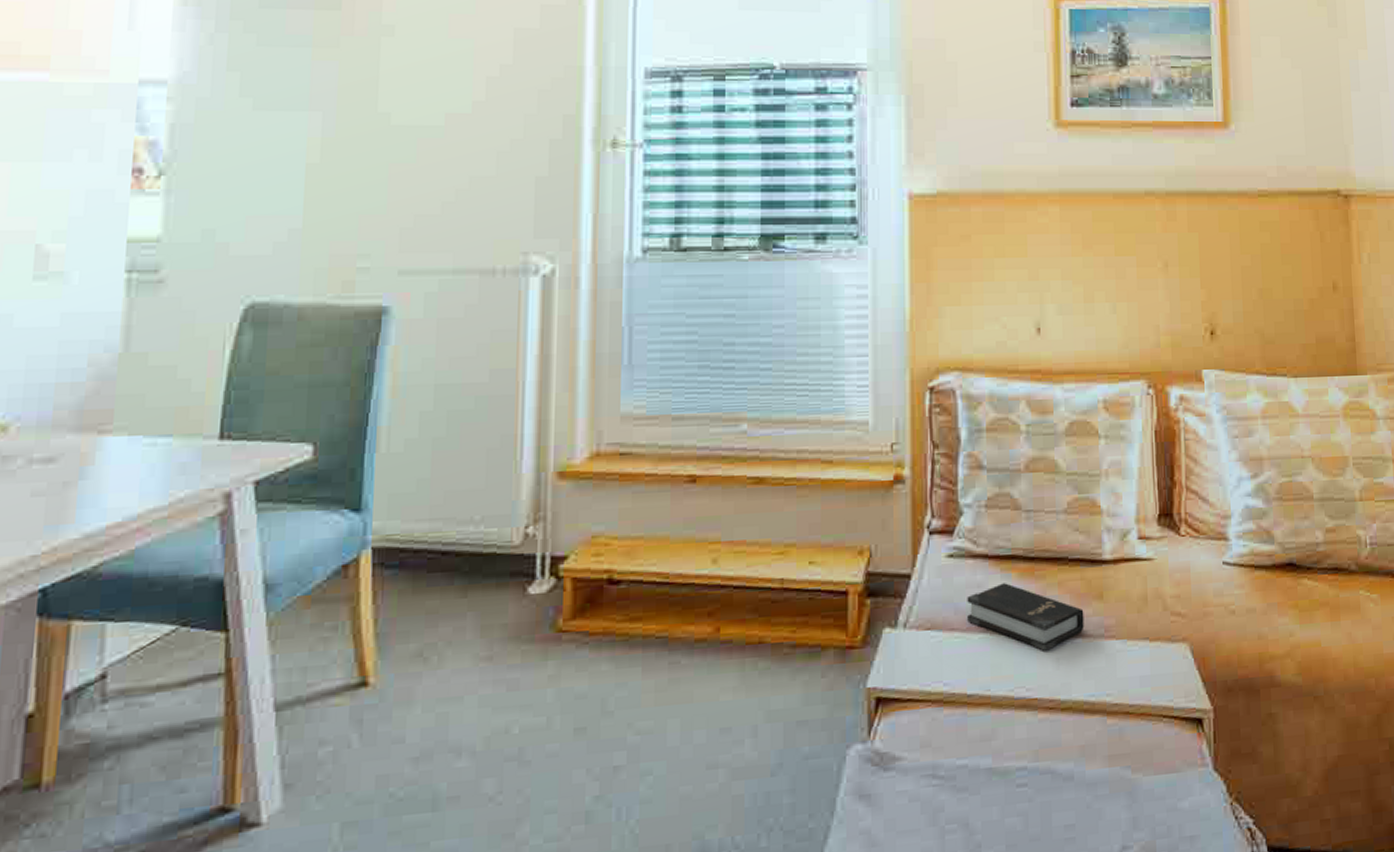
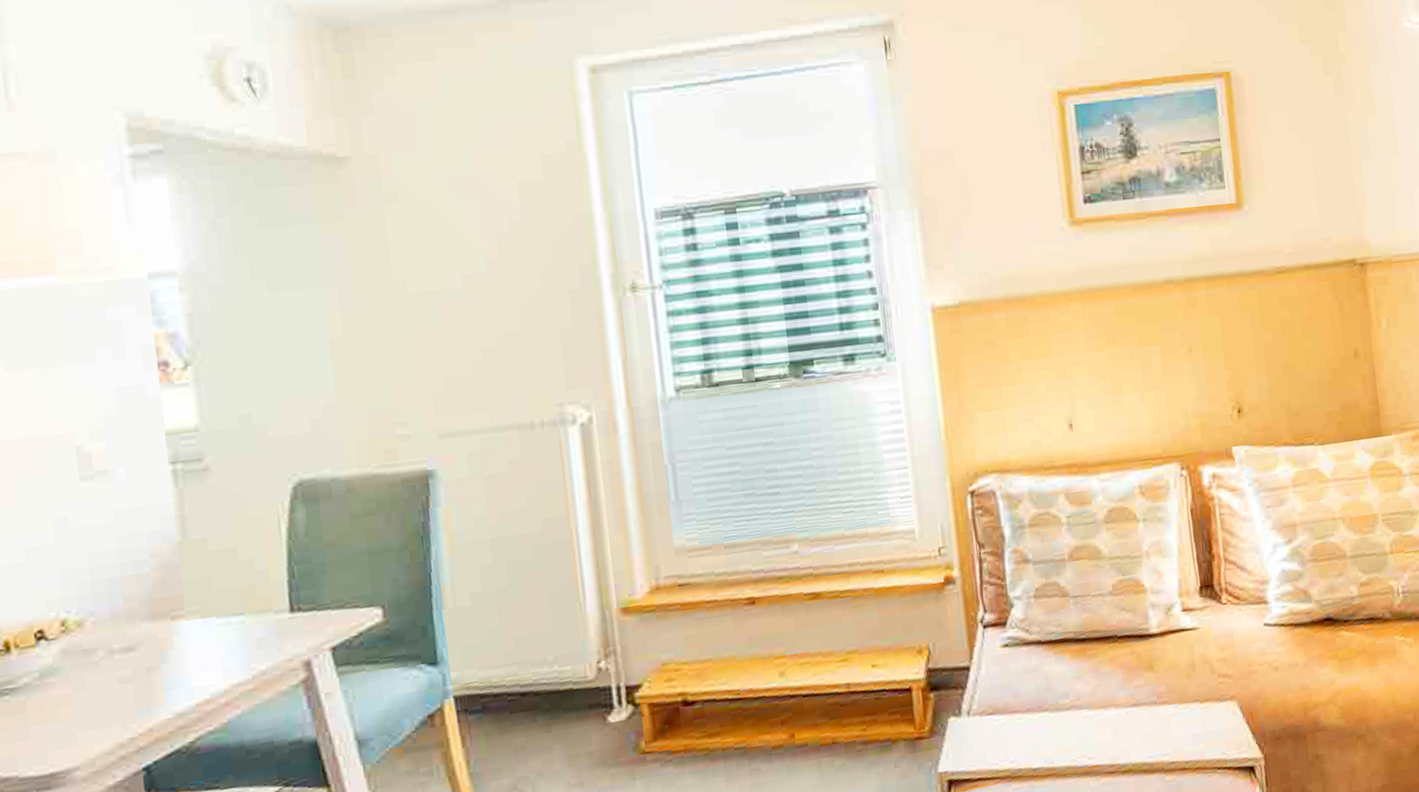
hardback book: present [967,583,1084,651] -> none [1025,664,1138,722]

